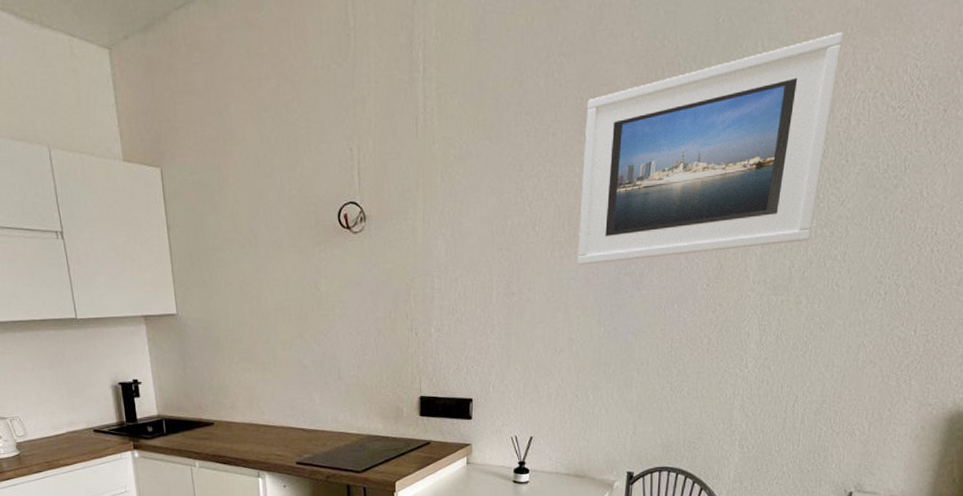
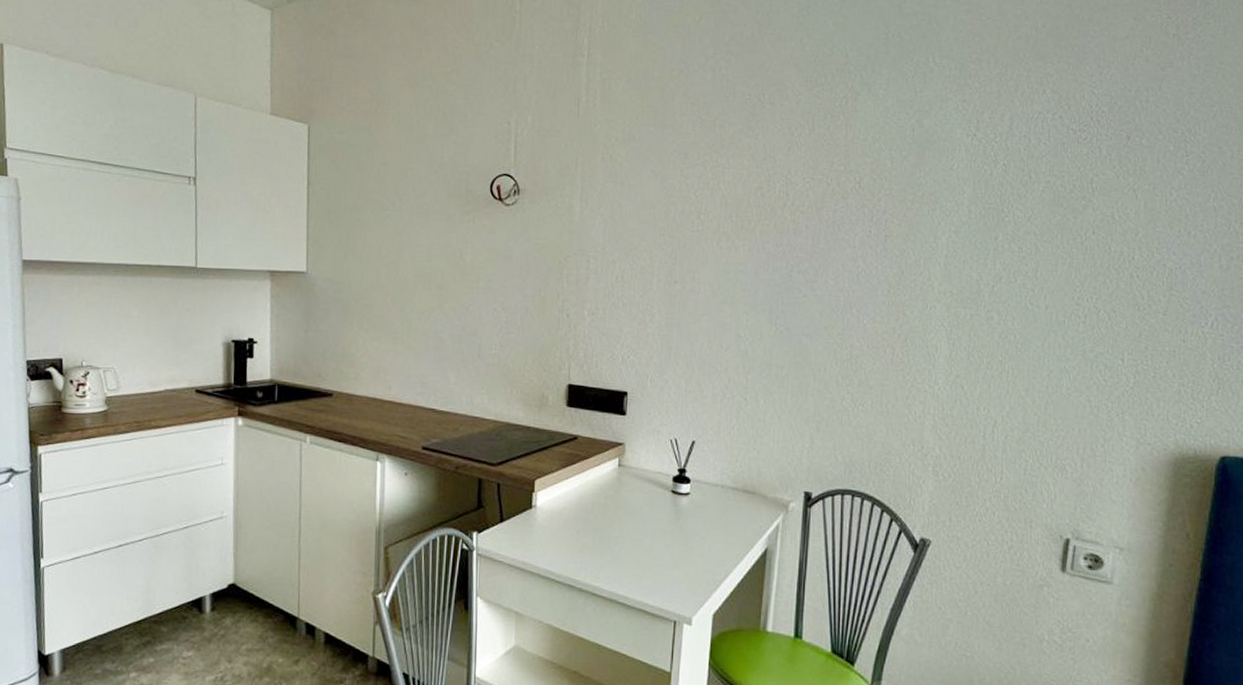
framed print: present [577,32,844,265] -> none [746,56,1016,259]

